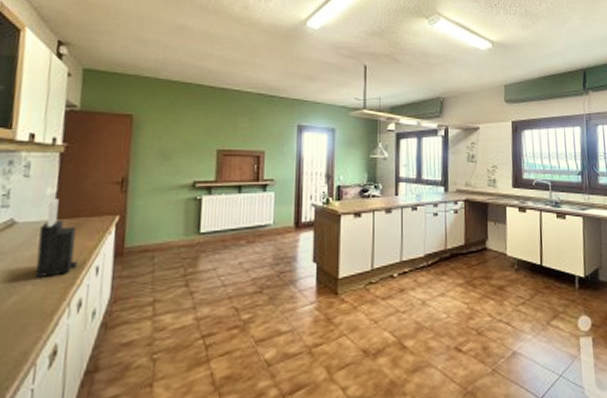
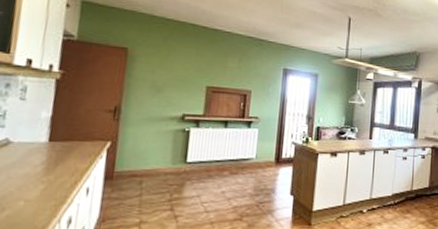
knife block: present [35,199,77,279] -> none [27,122,69,196]

